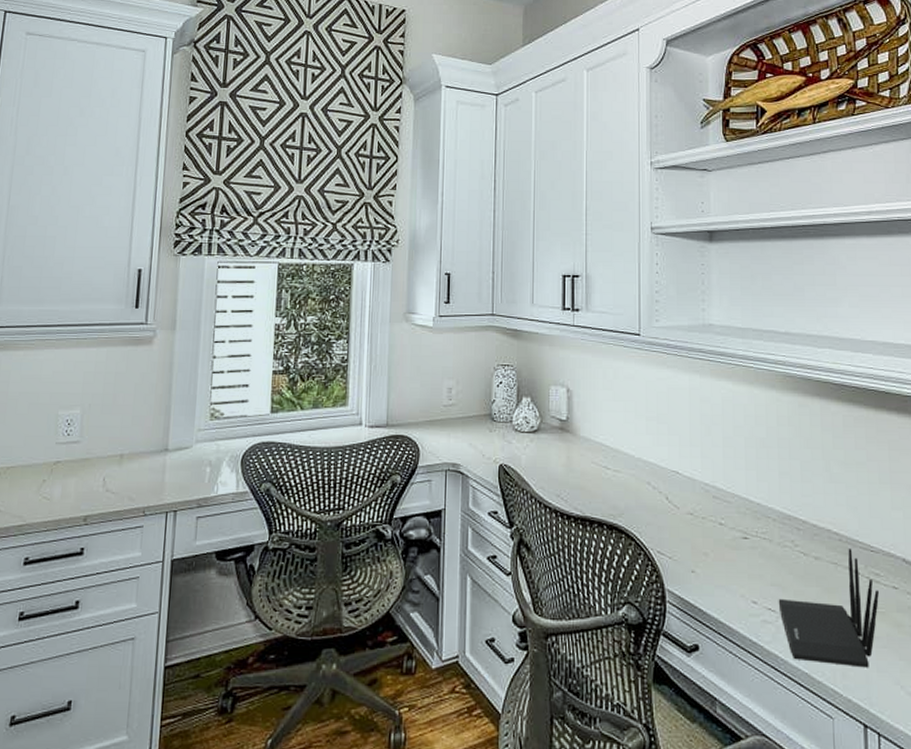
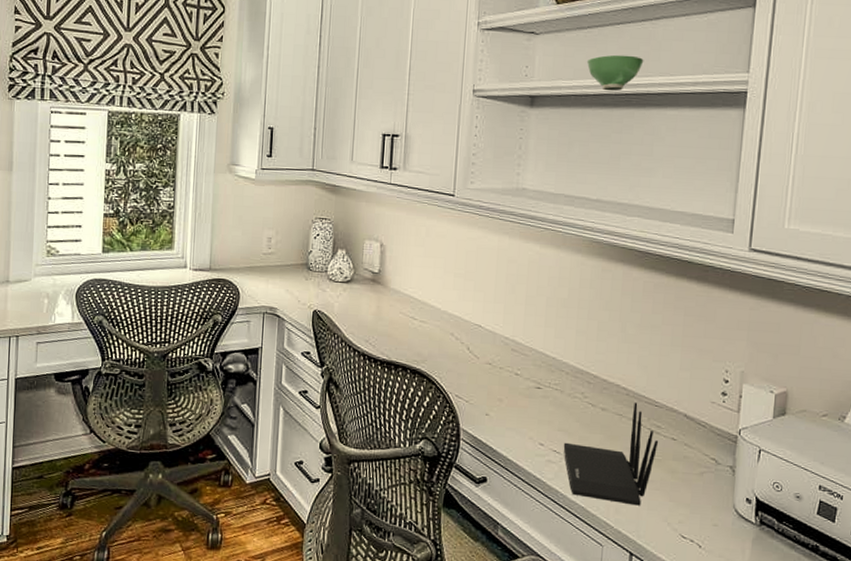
bowl: none [760,188,817,223] -> present [586,54,644,92]

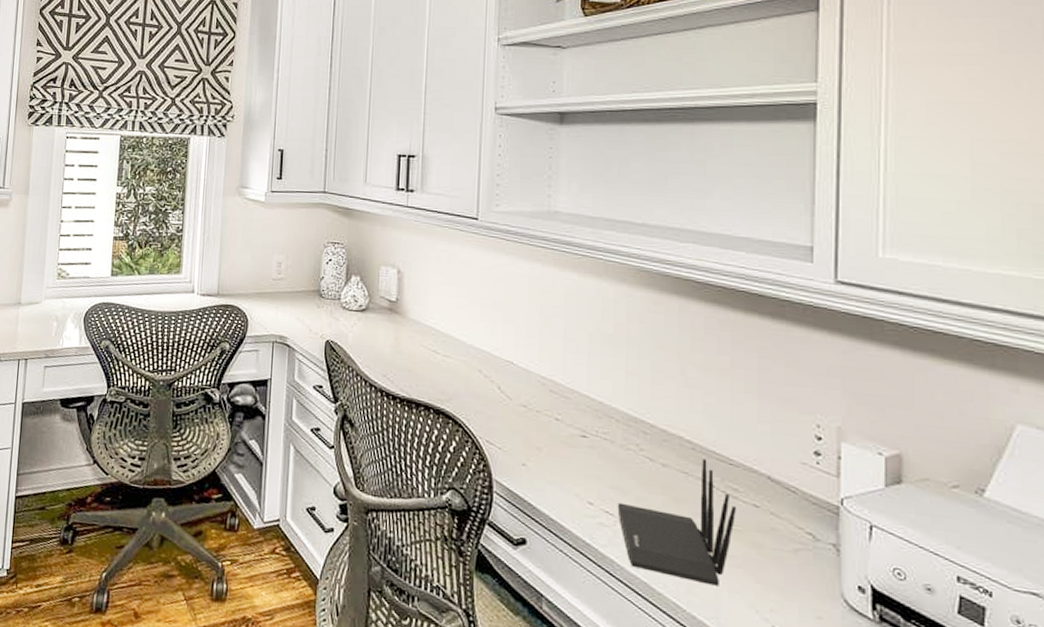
bowl: present [586,54,644,92] -> none [621,67,689,106]

